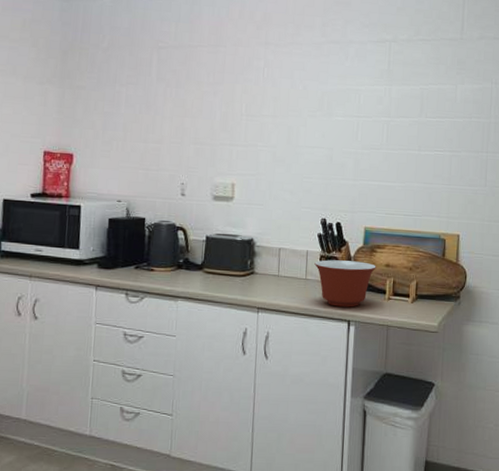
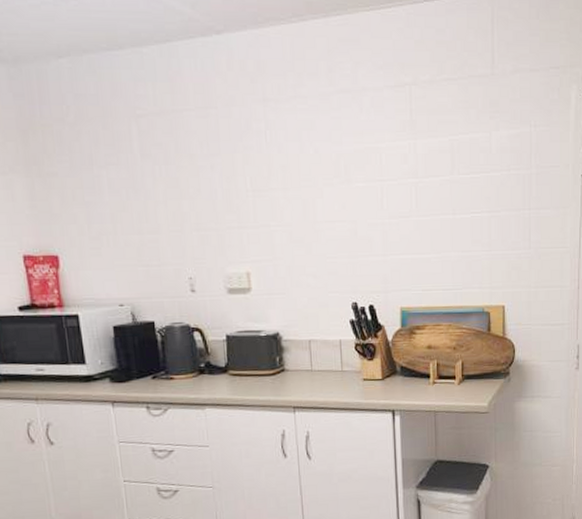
mixing bowl: present [314,259,376,307] -> none [349,346,417,397]

